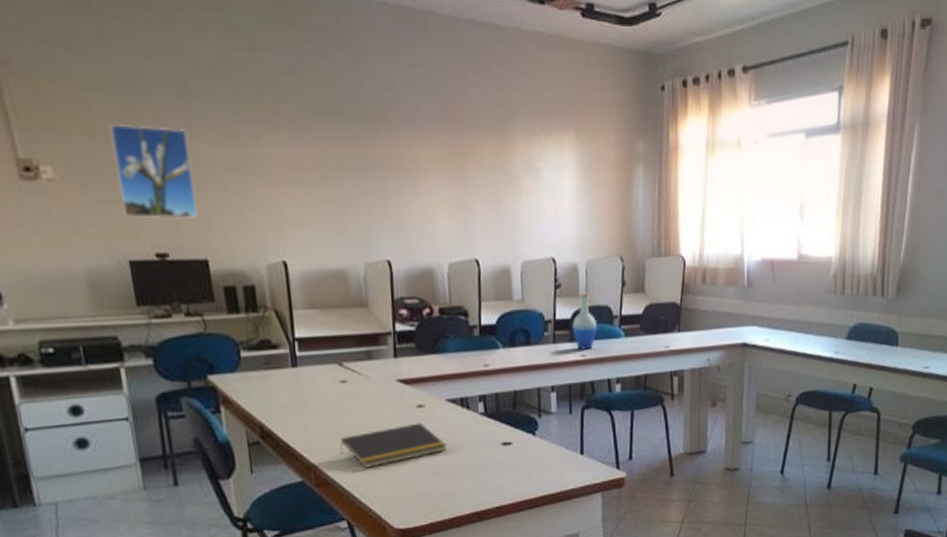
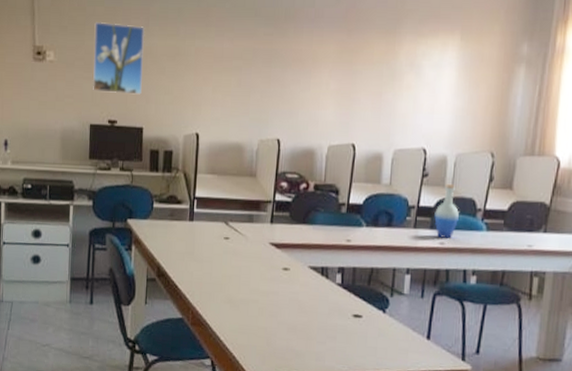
notepad: present [340,422,448,468] -> none [214,283,304,317]

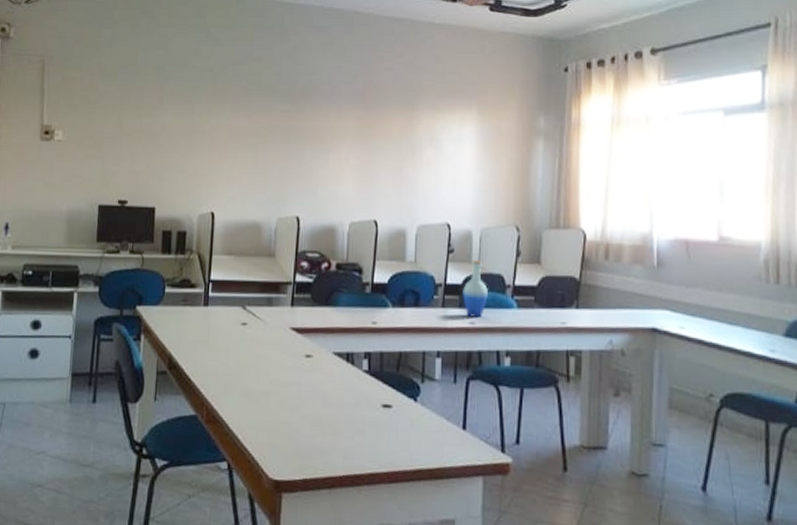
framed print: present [92,21,145,95] -> none [102,100,159,174]

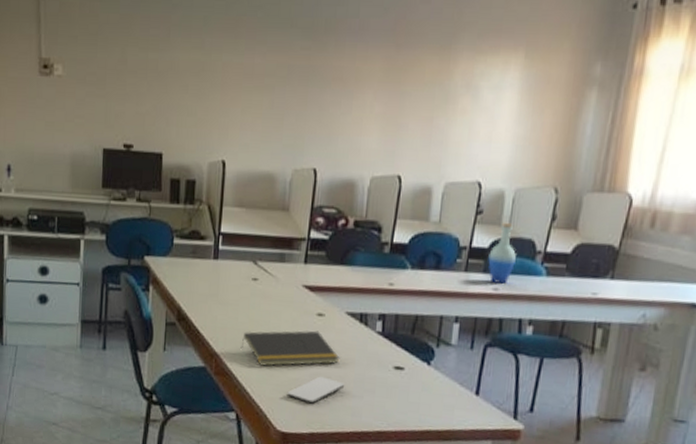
notepad: none [231,372,329,411] -> present [240,330,340,366]
smartphone: none [278,419,335,448] -> present [287,376,345,404]

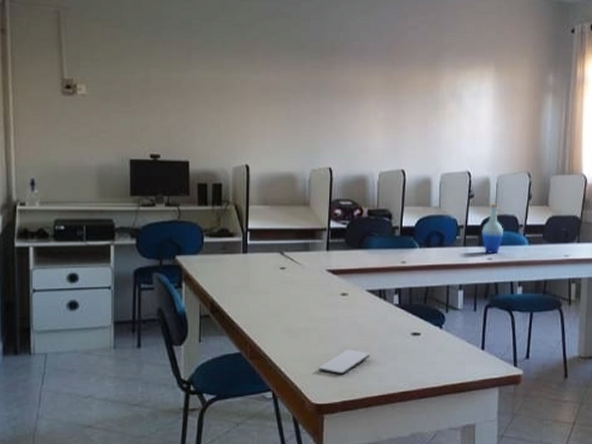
notepad: present [240,330,340,366] -> none [273,309,364,346]

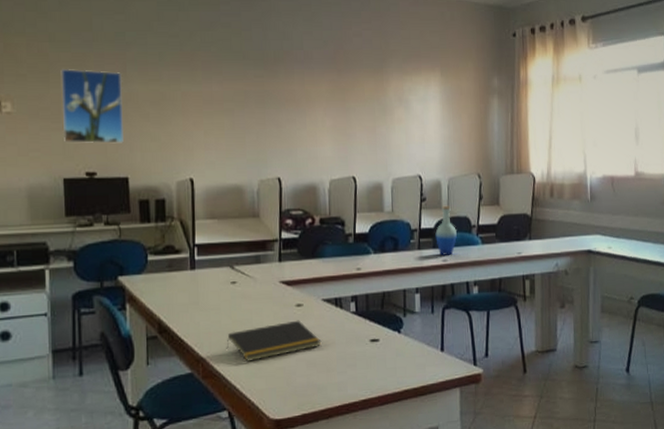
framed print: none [130,54,187,128] -> present [60,68,124,144]
notepad: none [273,309,364,346] -> present [226,320,322,362]
smartphone: present [319,349,370,375] -> none [276,360,329,388]

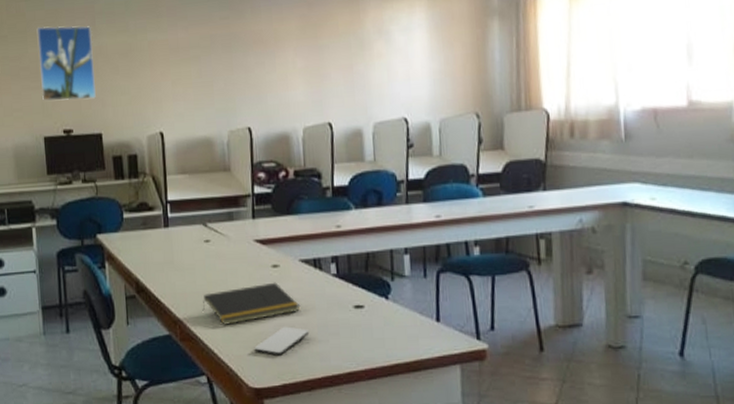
smartphone: none [276,360,329,388] -> present [254,326,310,356]
bottle: present [435,205,457,257] -> none [425,151,452,212]

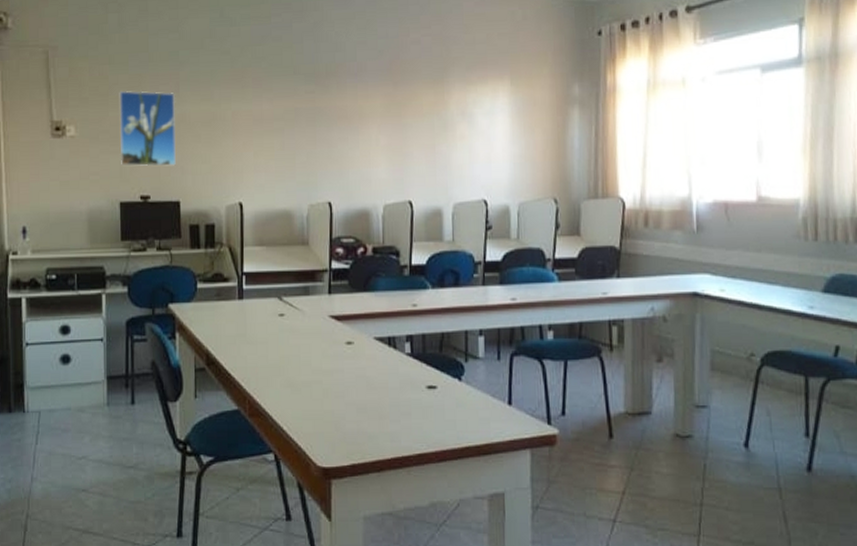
notepad: present [202,282,301,325] -> none [273,359,373,401]
smartphone: present [254,326,310,356] -> none [324,405,381,434]

